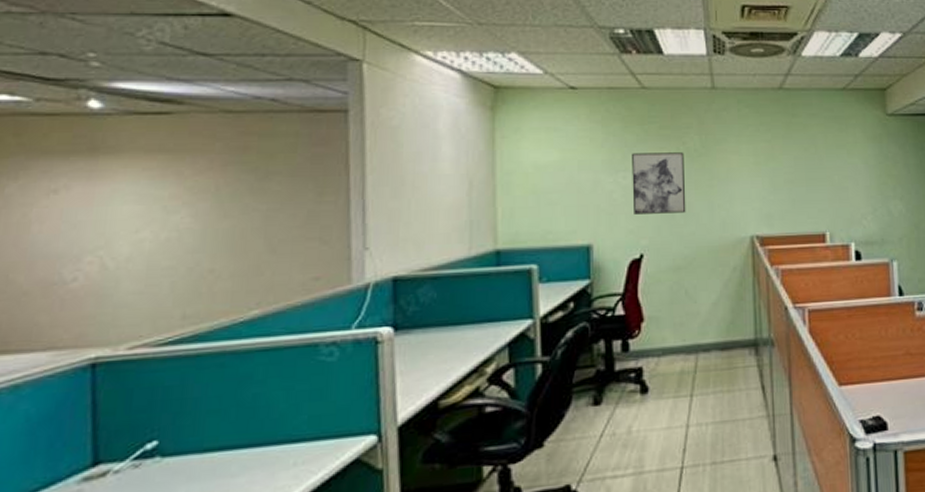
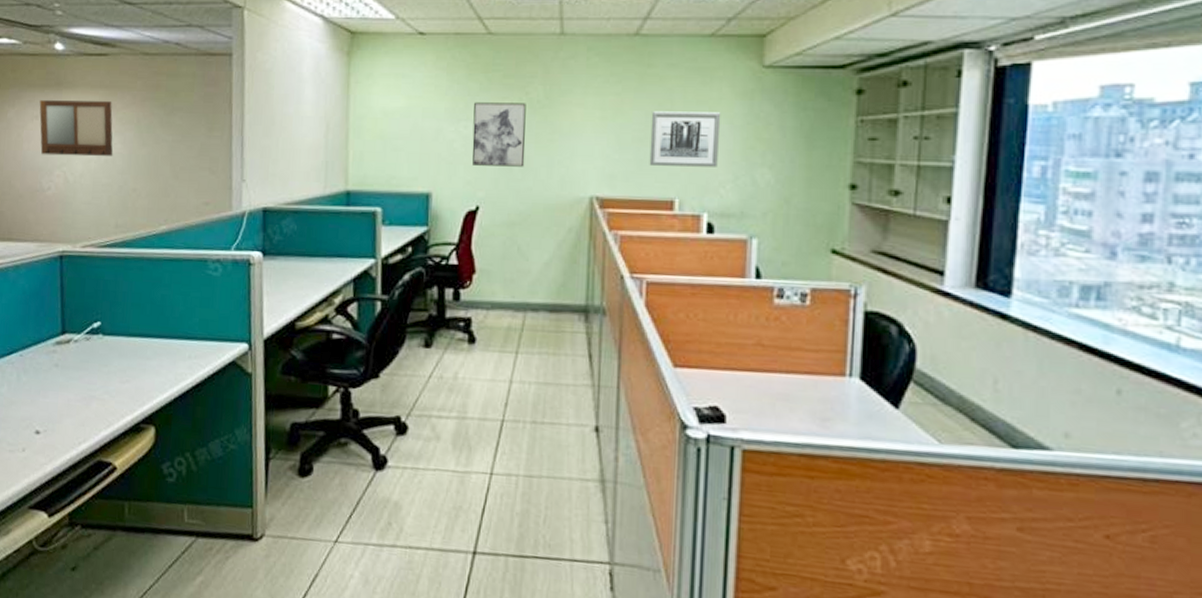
writing board: none [60,168,179,238] -> present [39,100,113,157]
wall art: none [799,154,859,203] -> present [649,111,721,167]

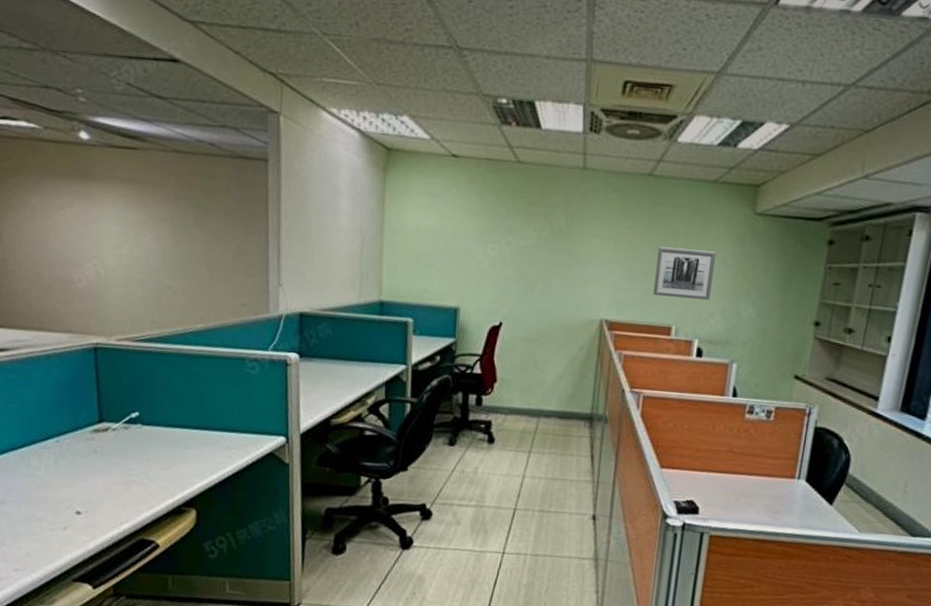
writing board: present [39,100,113,157] -> none [65,190,147,253]
wall art: present [472,102,526,167] -> none [498,226,549,289]

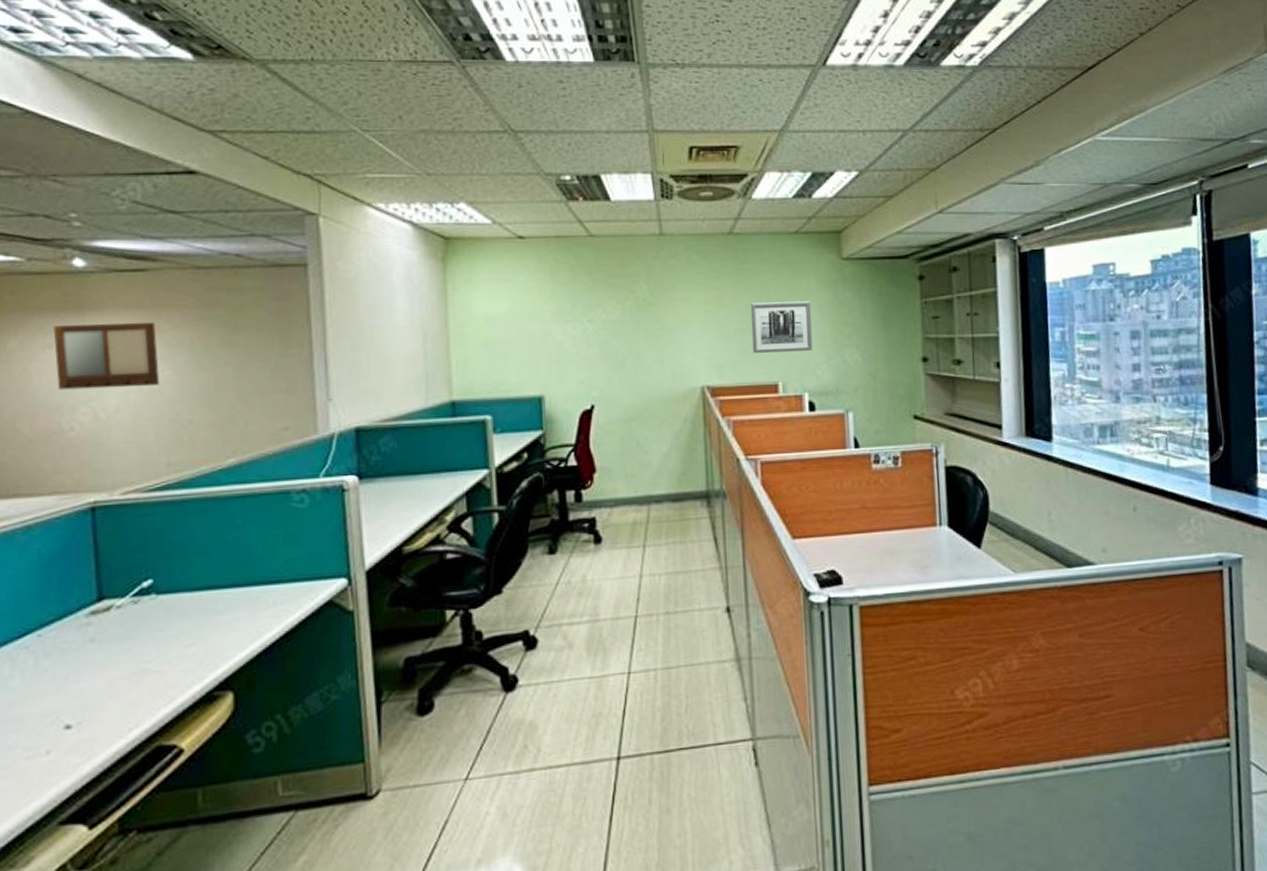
writing board: none [65,190,147,253] -> present [53,323,160,390]

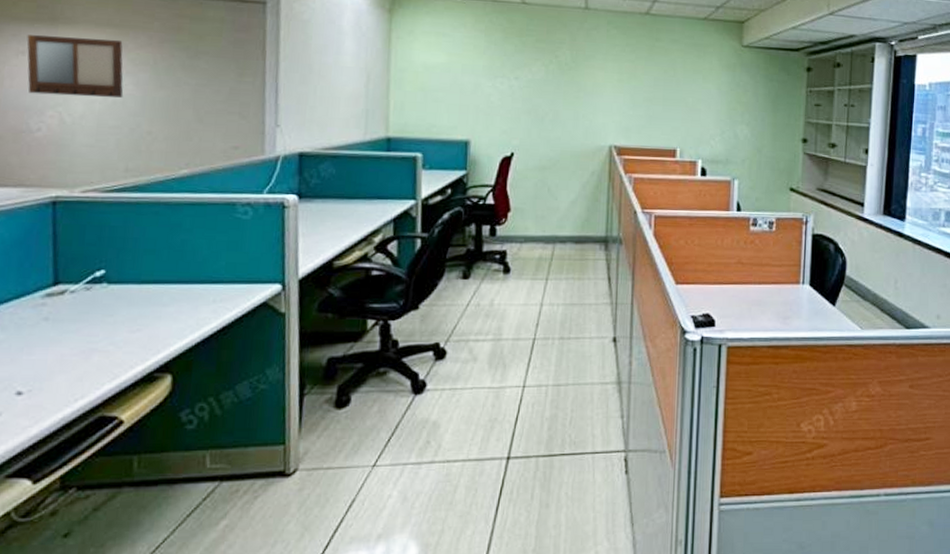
wall art: present [750,301,812,353] -> none [657,77,712,123]

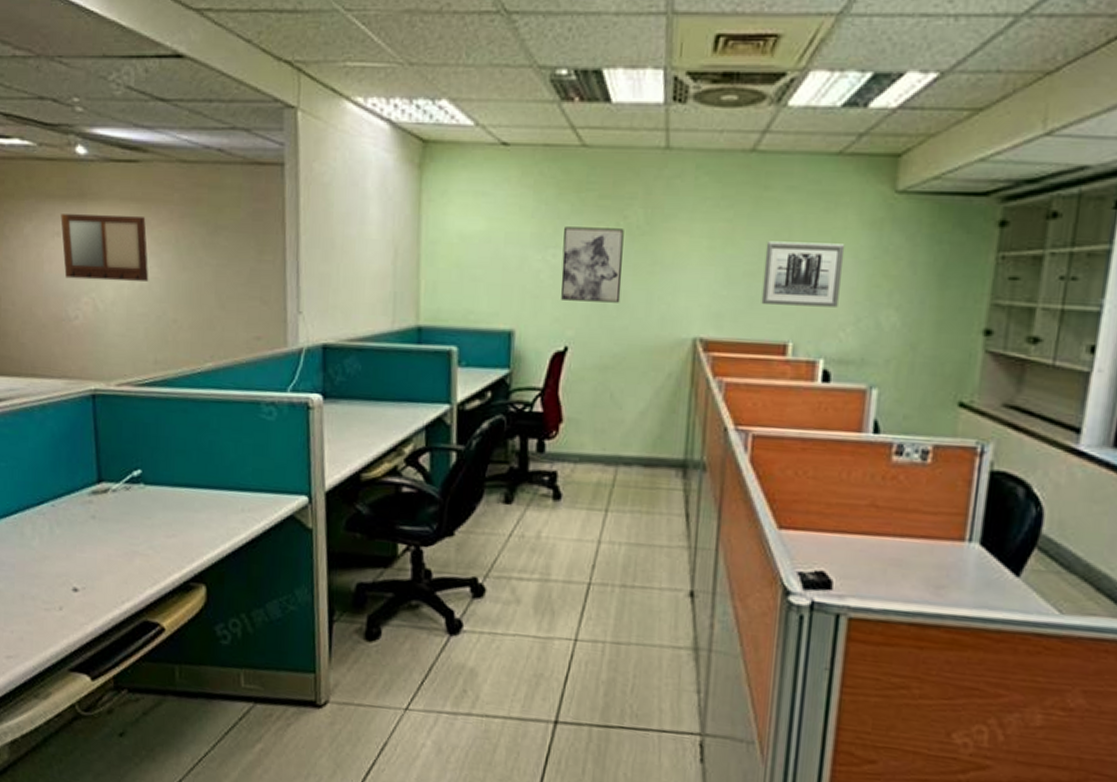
wall art: none [507,62,556,120] -> present [561,227,624,303]
wall art: none [657,77,712,123] -> present [761,241,845,307]

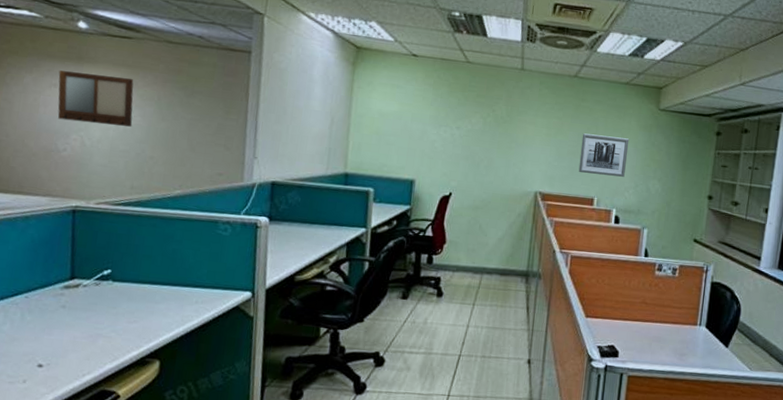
wall art: present [561,227,624,303] -> none [449,113,493,166]

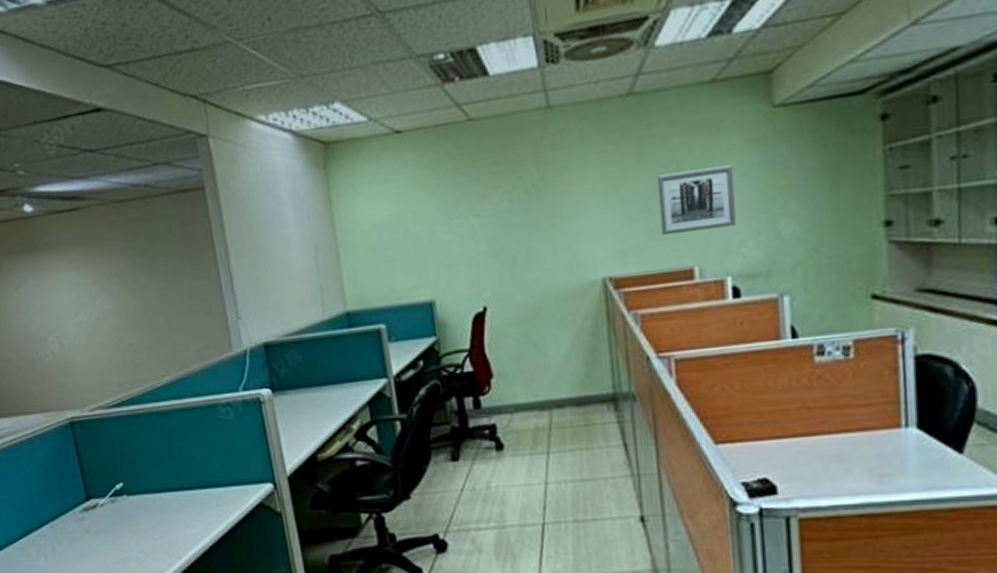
writing board: present [57,70,134,127] -> none [19,257,104,324]

